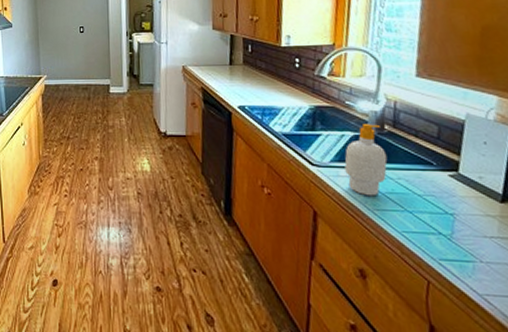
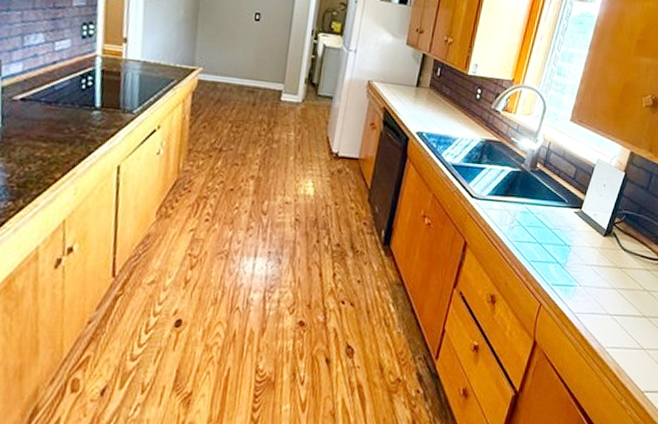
soap bottle: present [344,123,388,197] -> none [498,160,534,229]

